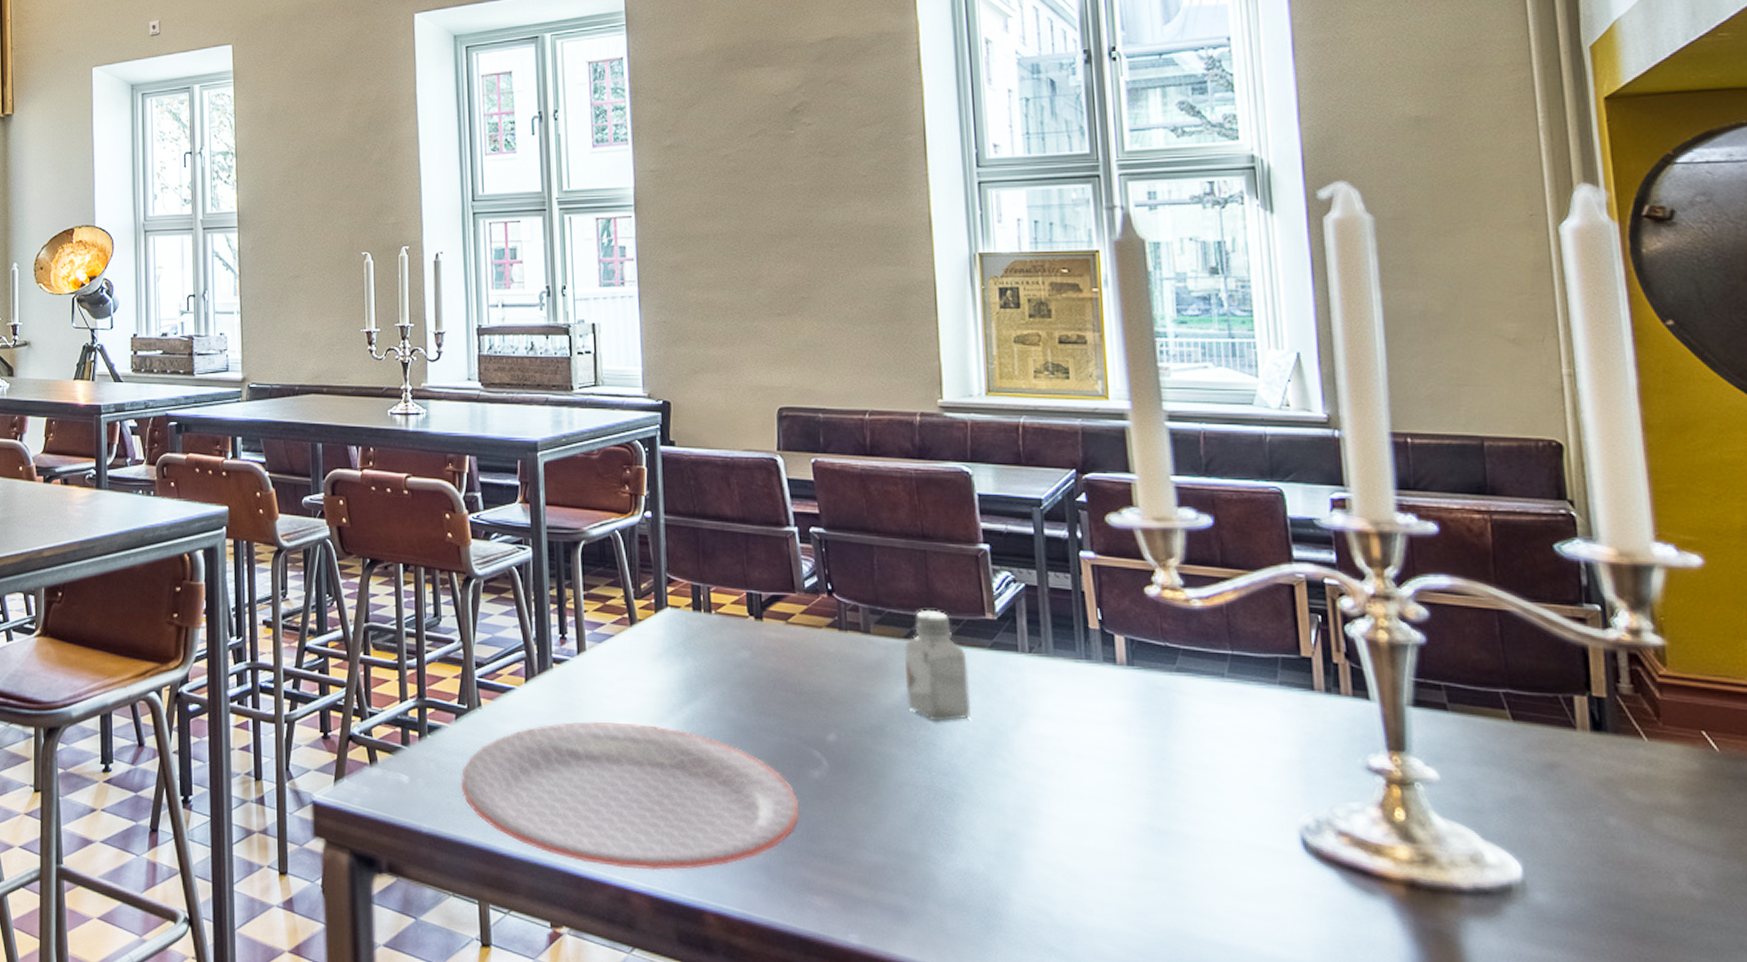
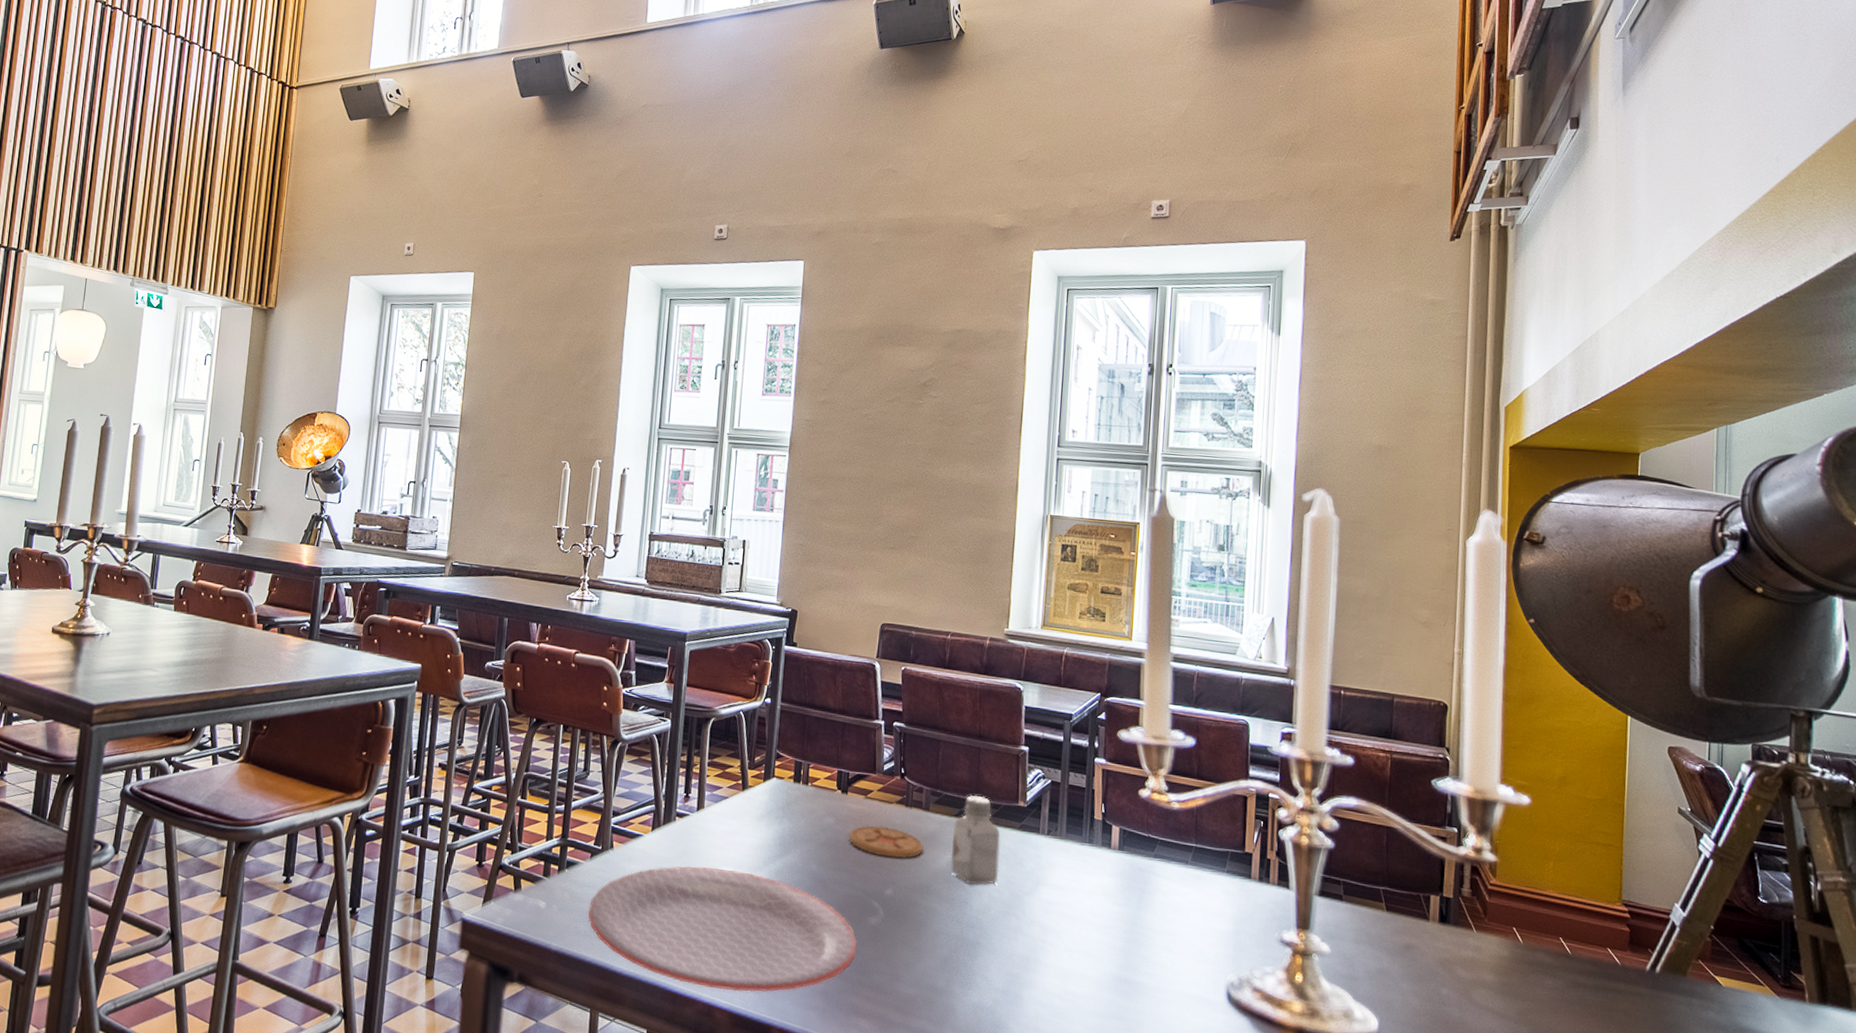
coaster: none [771,656,870,695] -> present [849,825,925,859]

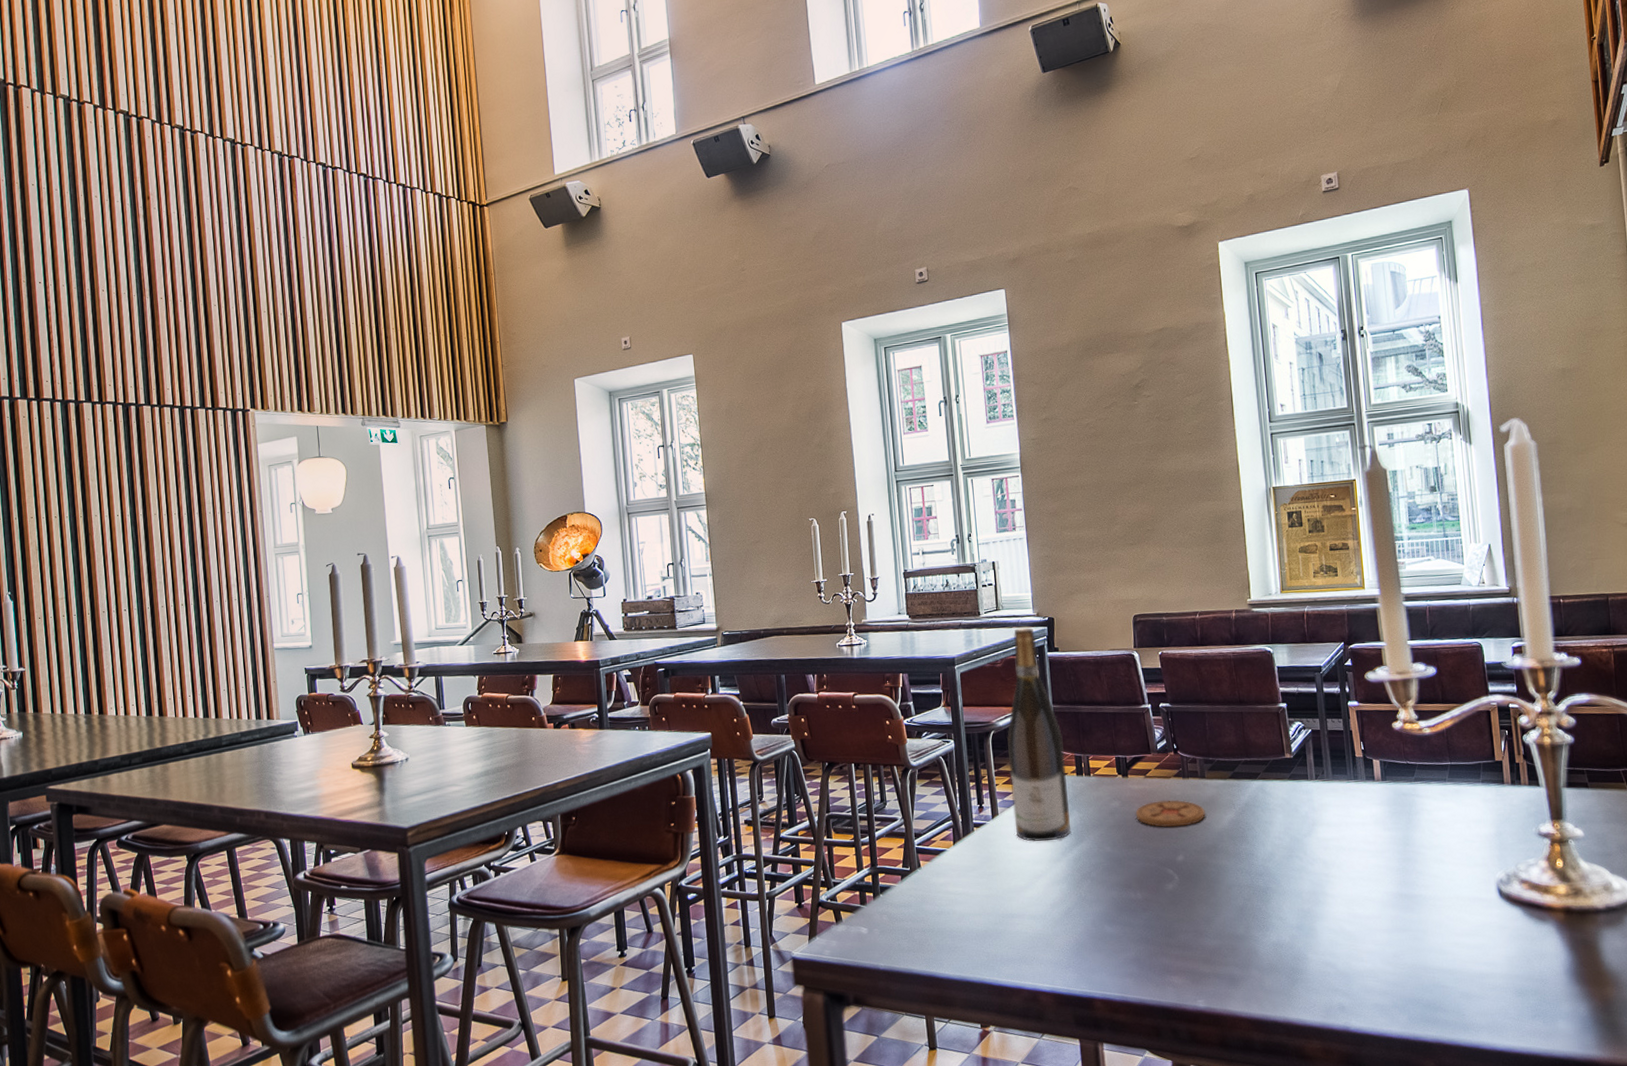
plate: present [587,866,857,993] -> none [907,865,1160,976]
wine bottle: none [719,615,786,847] -> present [1006,626,1072,842]
saltshaker: present [950,794,1001,886] -> none [1229,756,1277,838]

